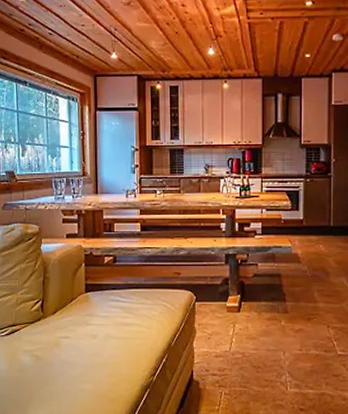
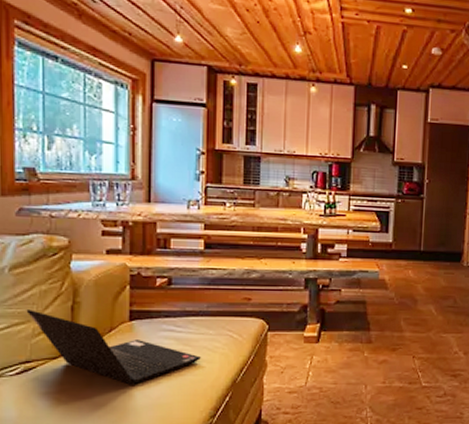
laptop computer: none [11,284,141,347] -> present [26,310,201,386]

